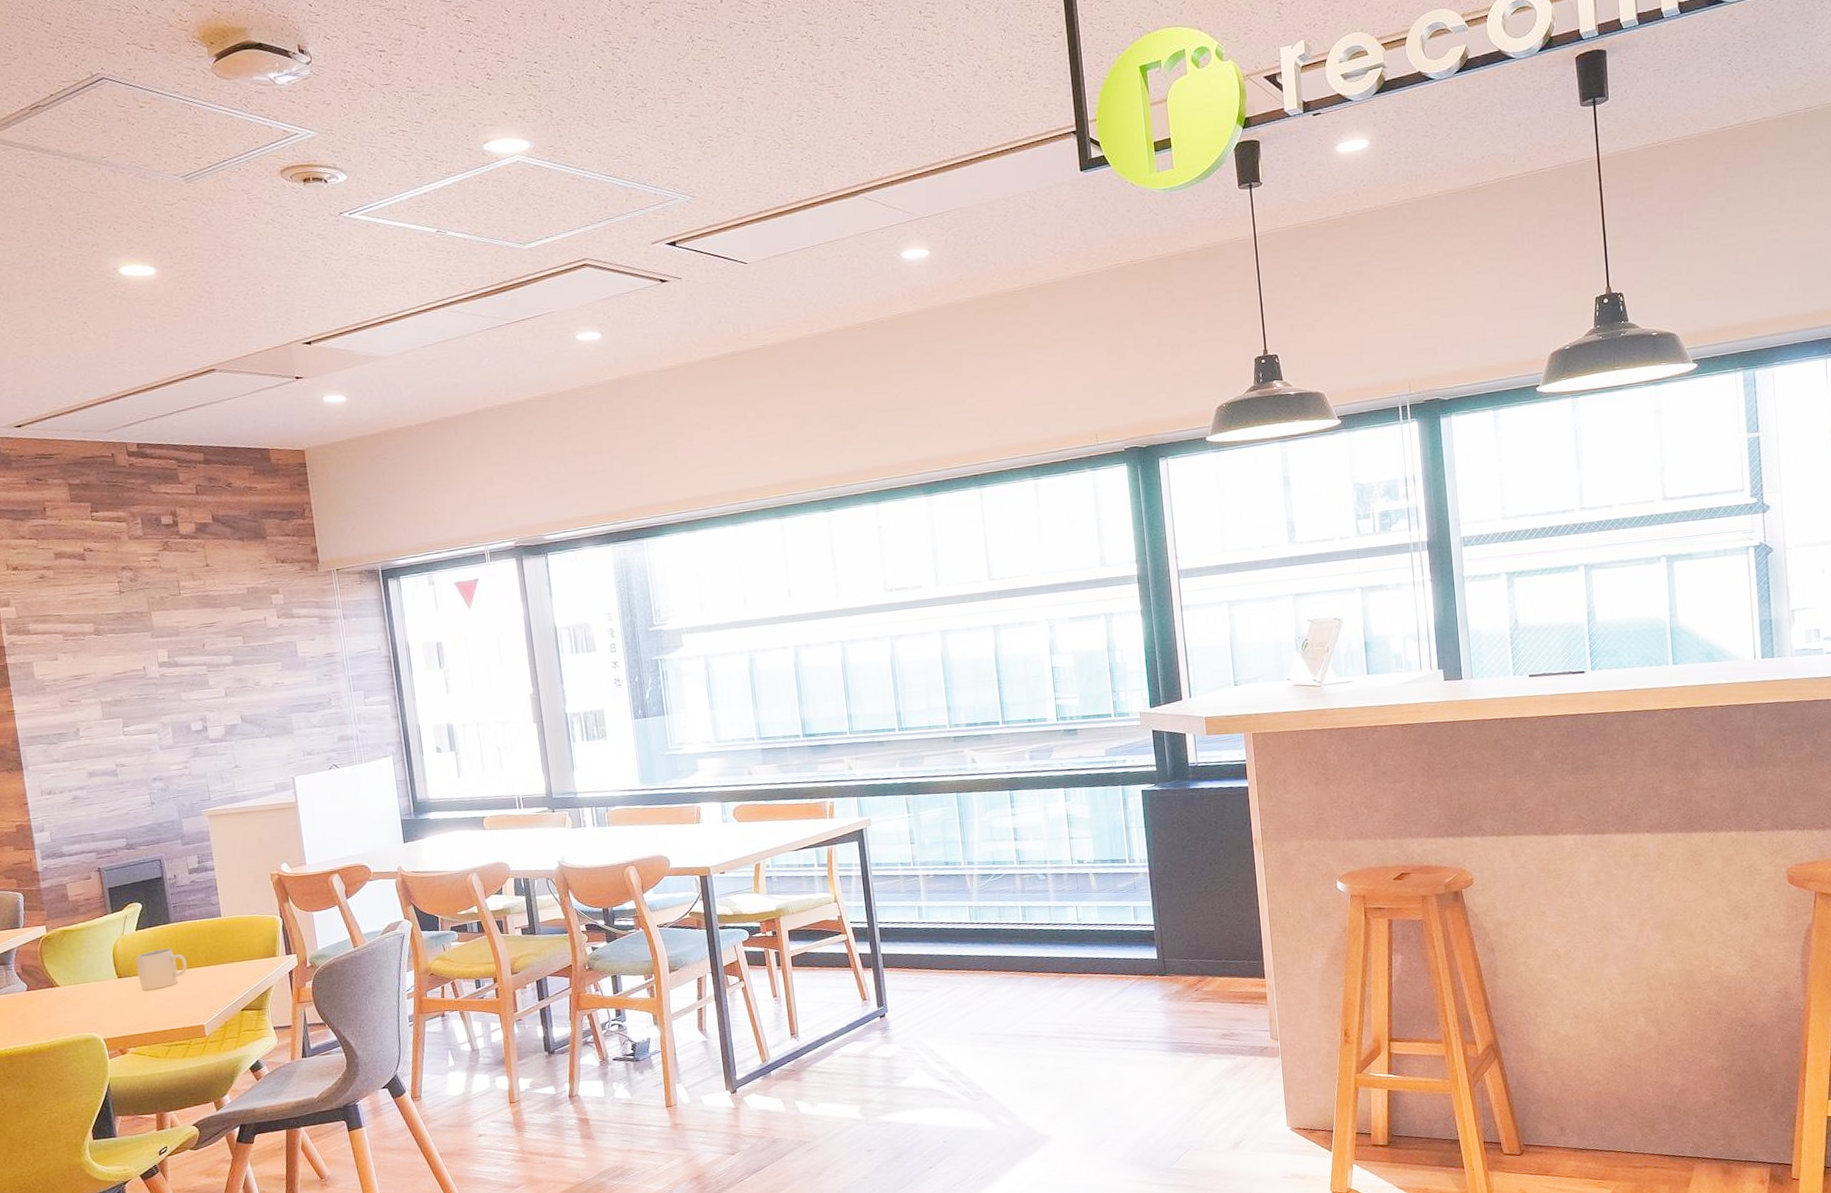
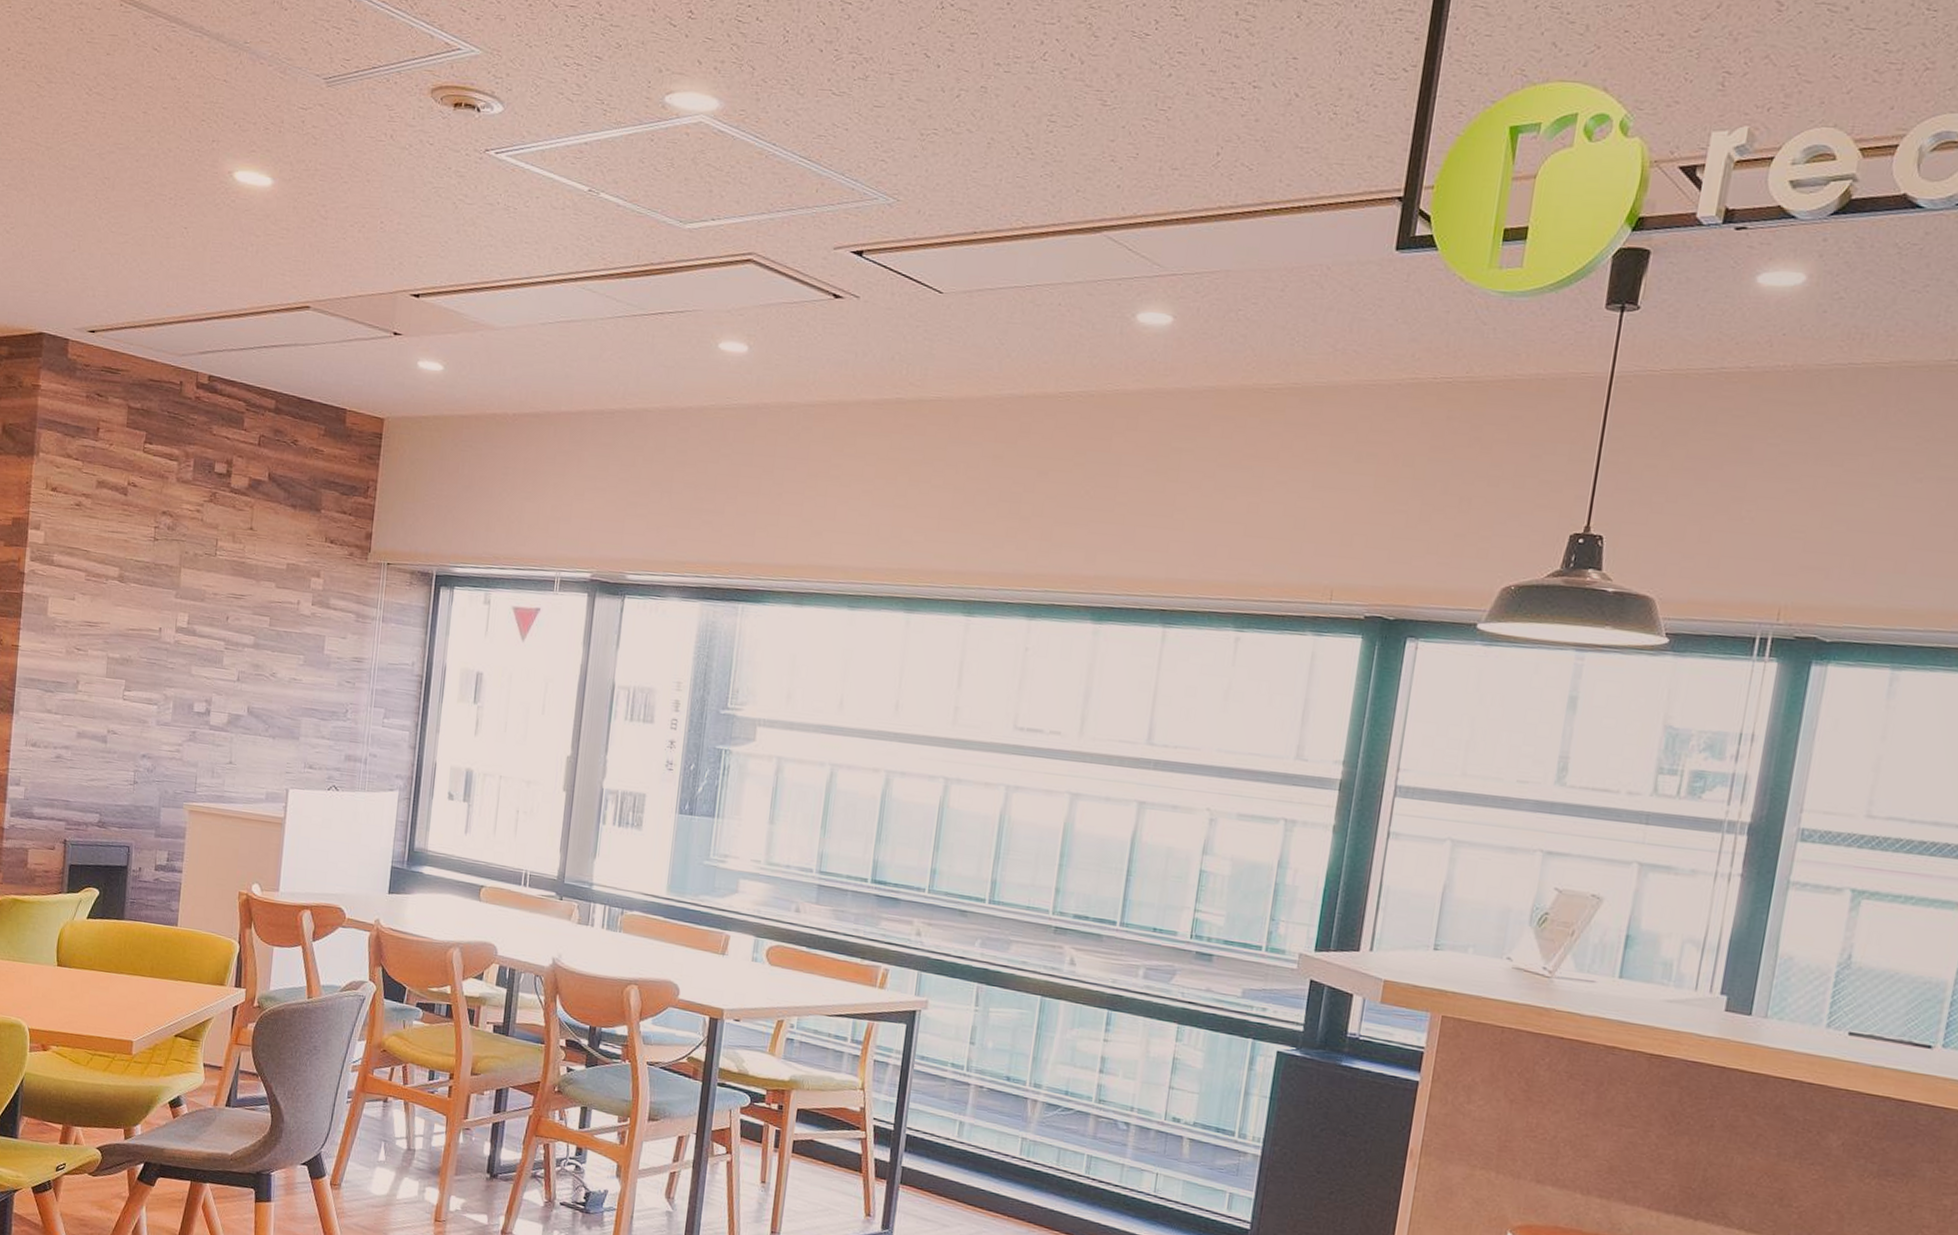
mug: present [136,948,188,992] -> none [78,945,132,990]

